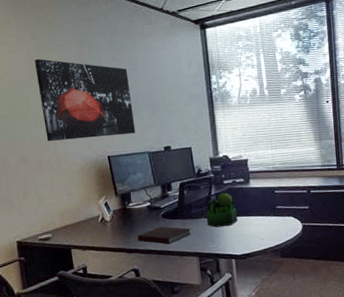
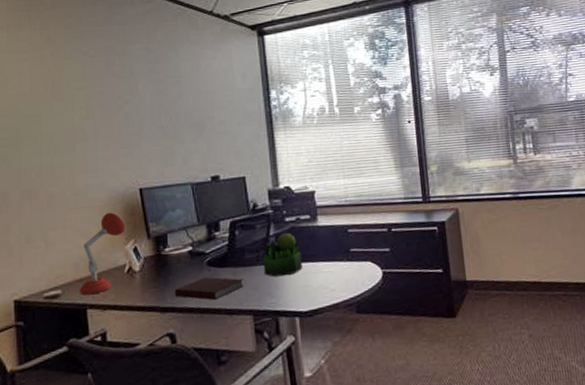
wall art: present [34,58,136,141] -> none [50,68,176,170]
desk lamp: none [65,175,98,239] -> present [80,212,126,296]

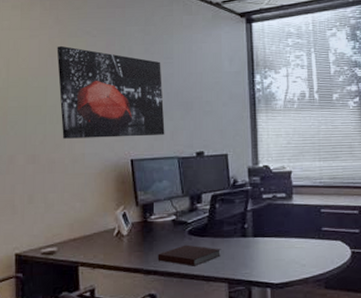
wall art: none [50,68,176,170] -> present [57,45,165,139]
desk lamp: present [80,212,126,296] -> none [73,180,117,254]
plant: present [262,232,302,277] -> none [239,208,276,249]

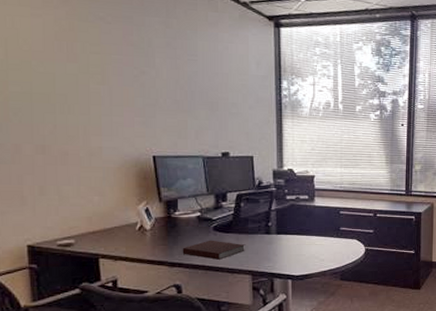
wall art: present [57,45,165,139] -> none [64,29,189,134]

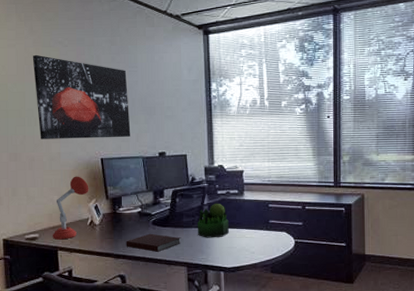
wall art: none [64,29,189,134] -> present [32,54,131,139]
desk lamp: none [93,175,138,246] -> present [53,176,89,240]
plant: none [263,208,298,245] -> present [197,203,229,238]

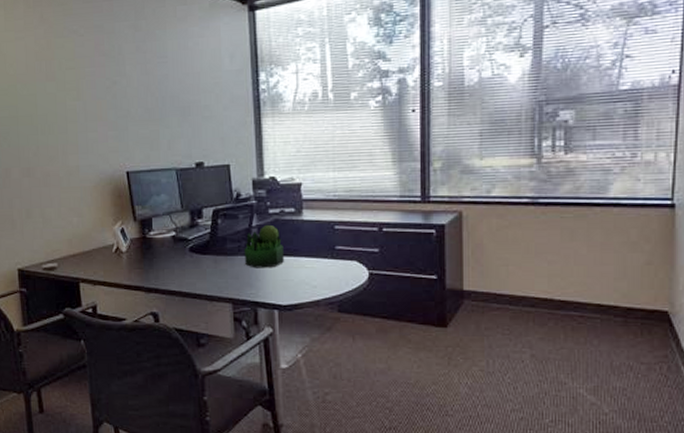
wall art: present [32,54,131,139] -> none [43,47,161,150]
desk lamp: present [53,176,89,240] -> none [73,193,114,270]
notebook: present [126,233,180,252] -> none [158,262,224,285]

